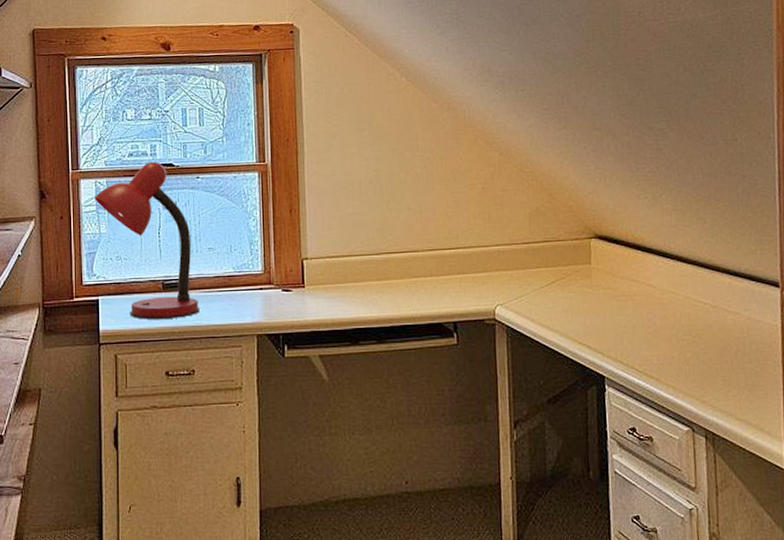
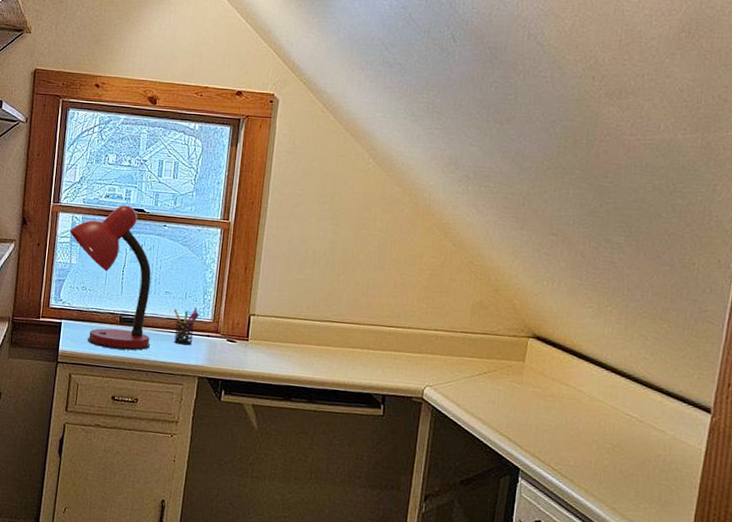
pen holder: none [220,261,249,303] -> present [174,308,200,345]

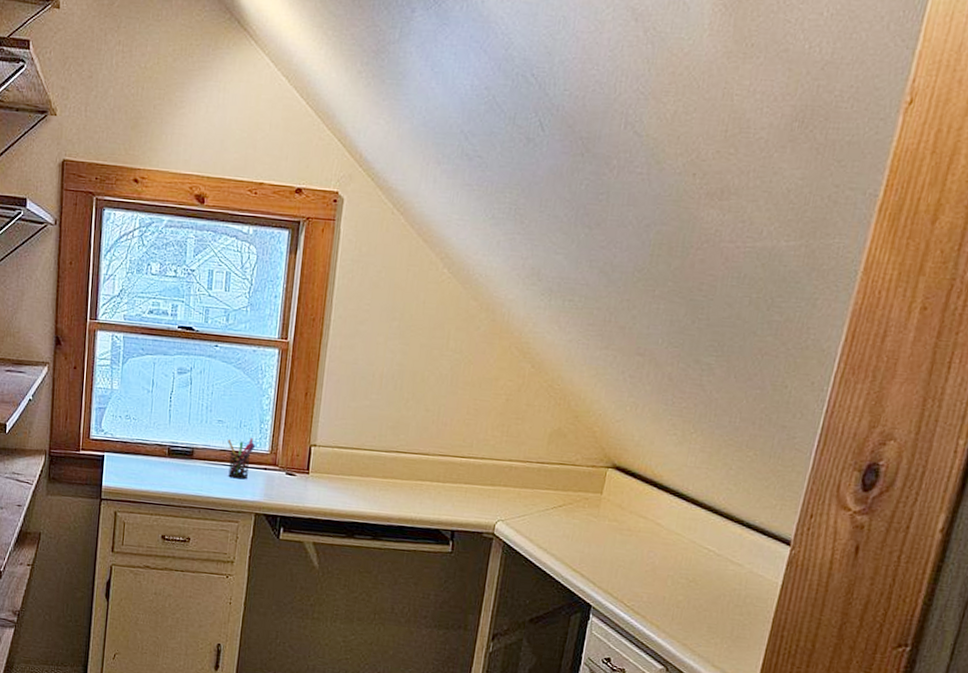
desk lamp: present [69,205,152,351] -> none [109,322,203,486]

